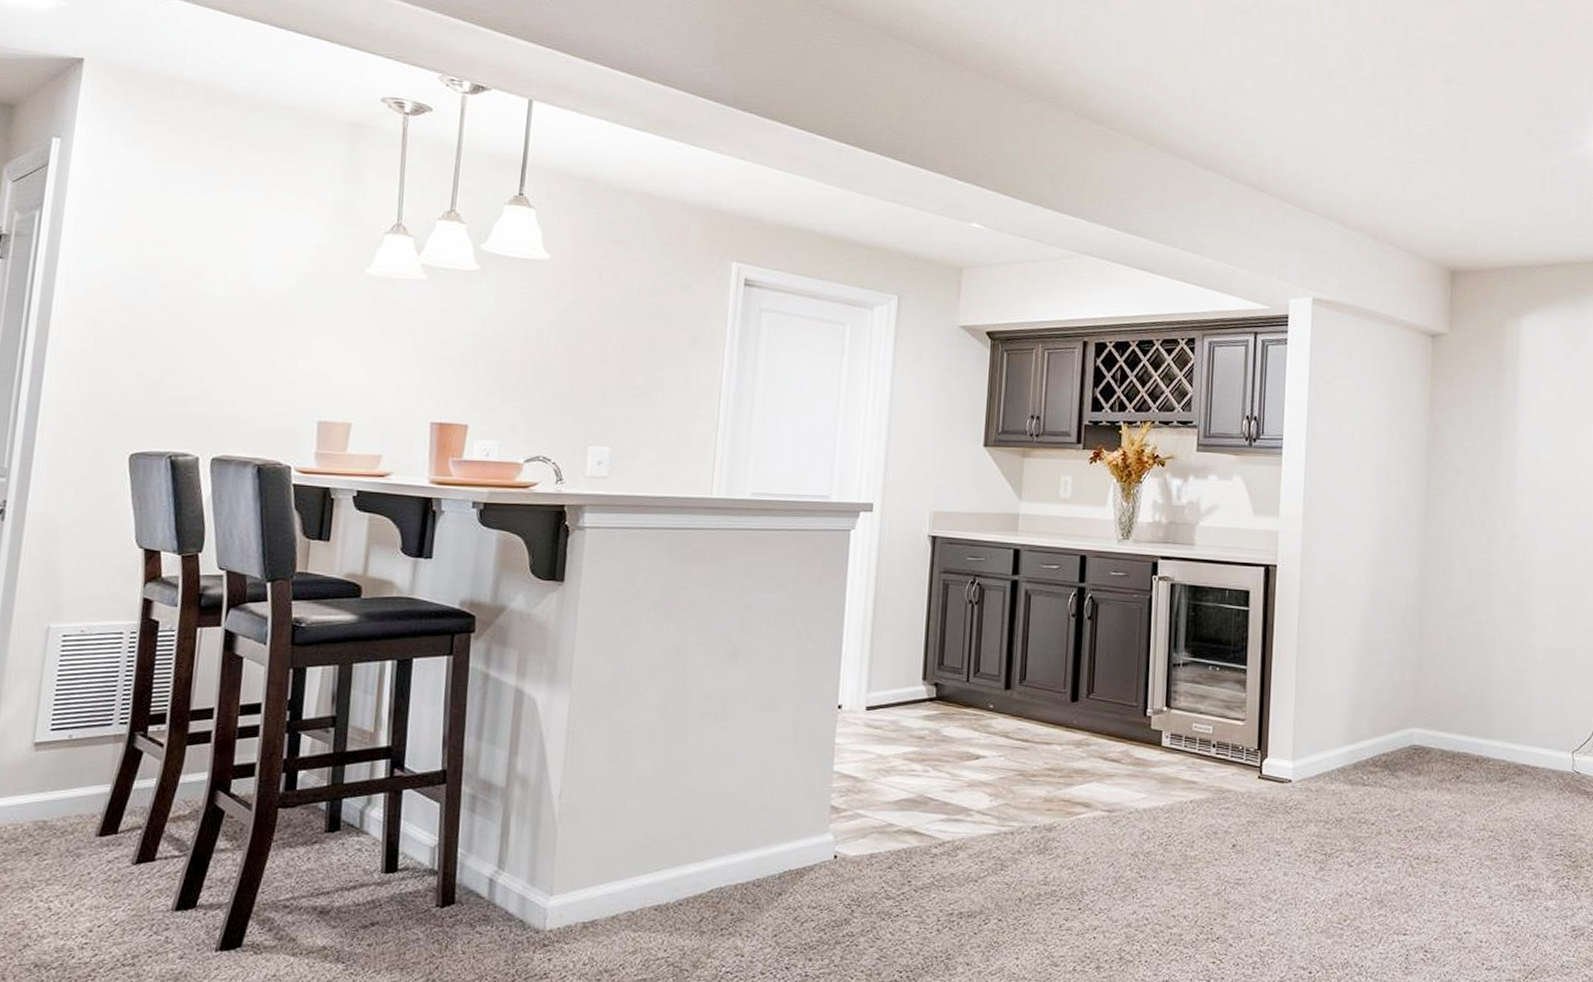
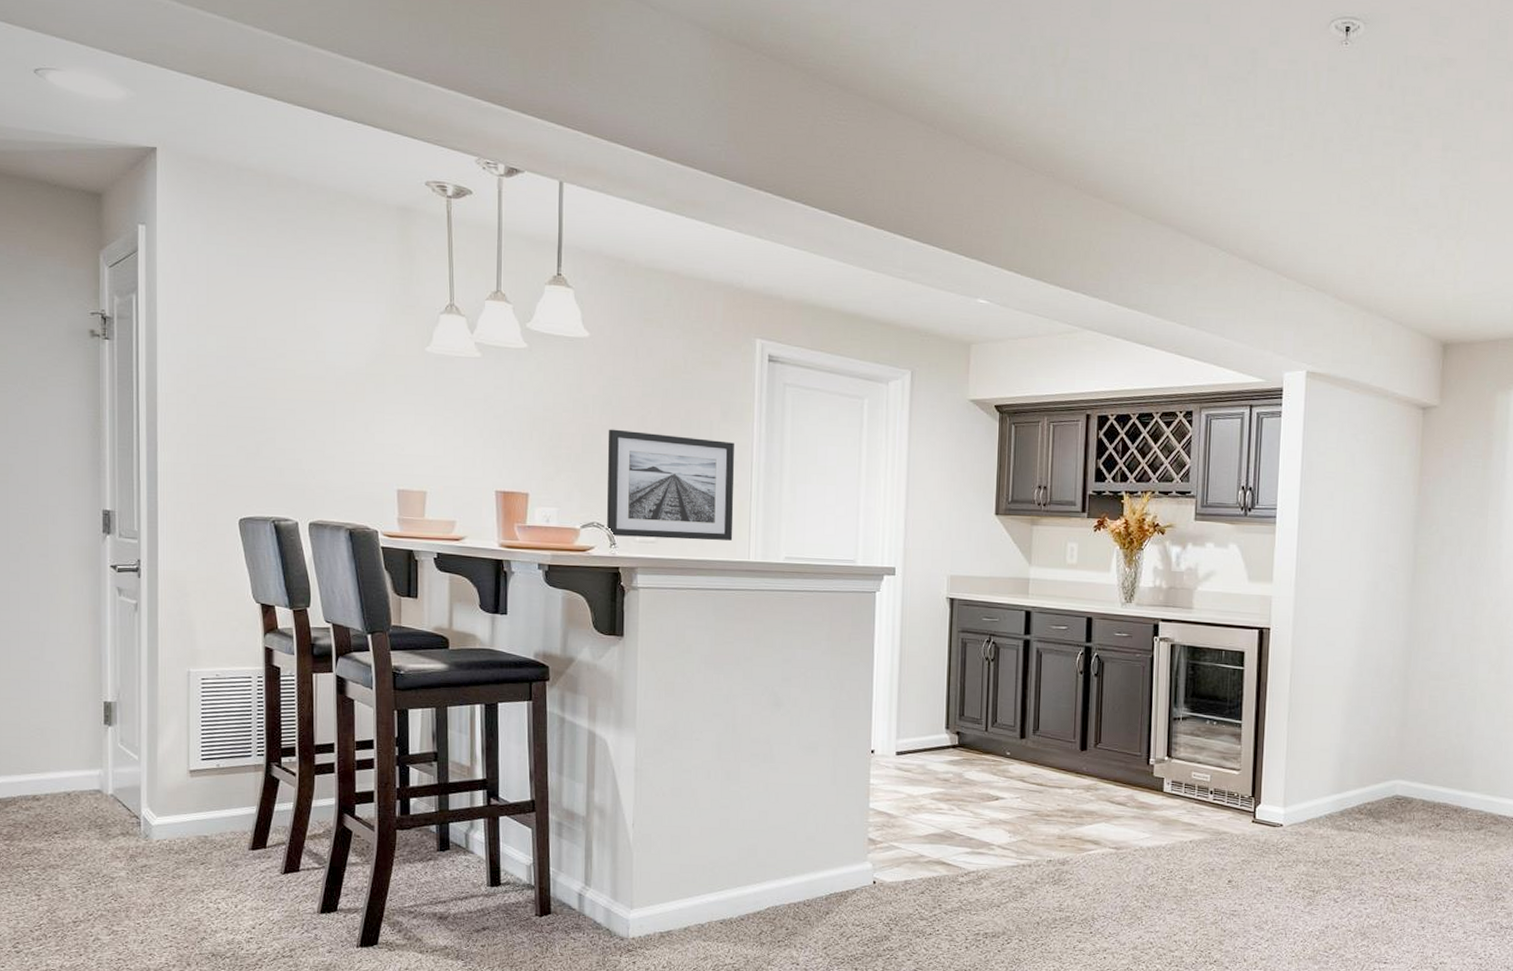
wall art: none [554,356,702,476] -> present [607,429,734,541]

